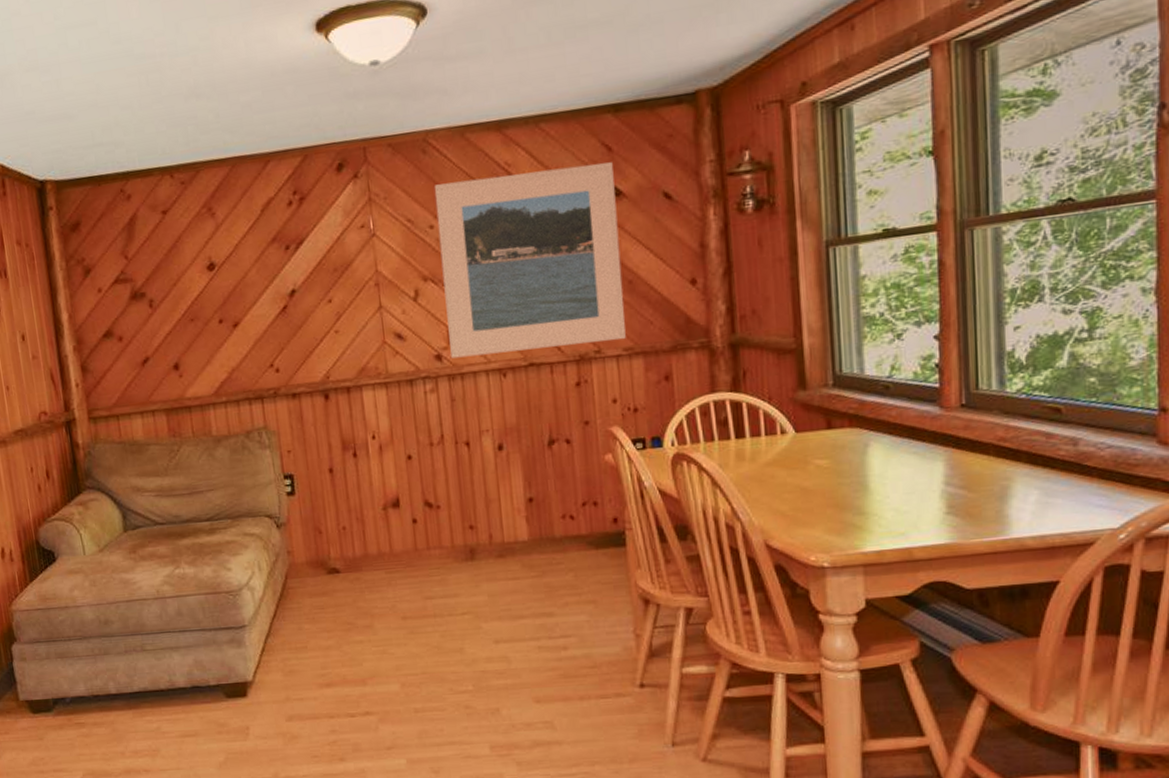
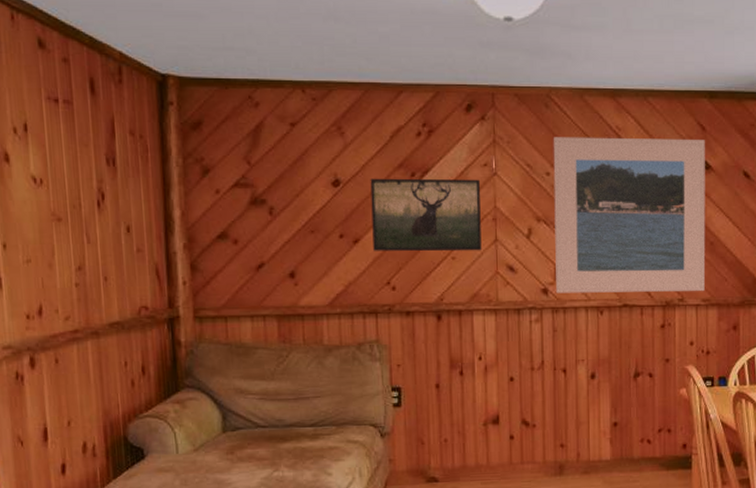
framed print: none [244,243,366,333] -> present [370,178,482,252]

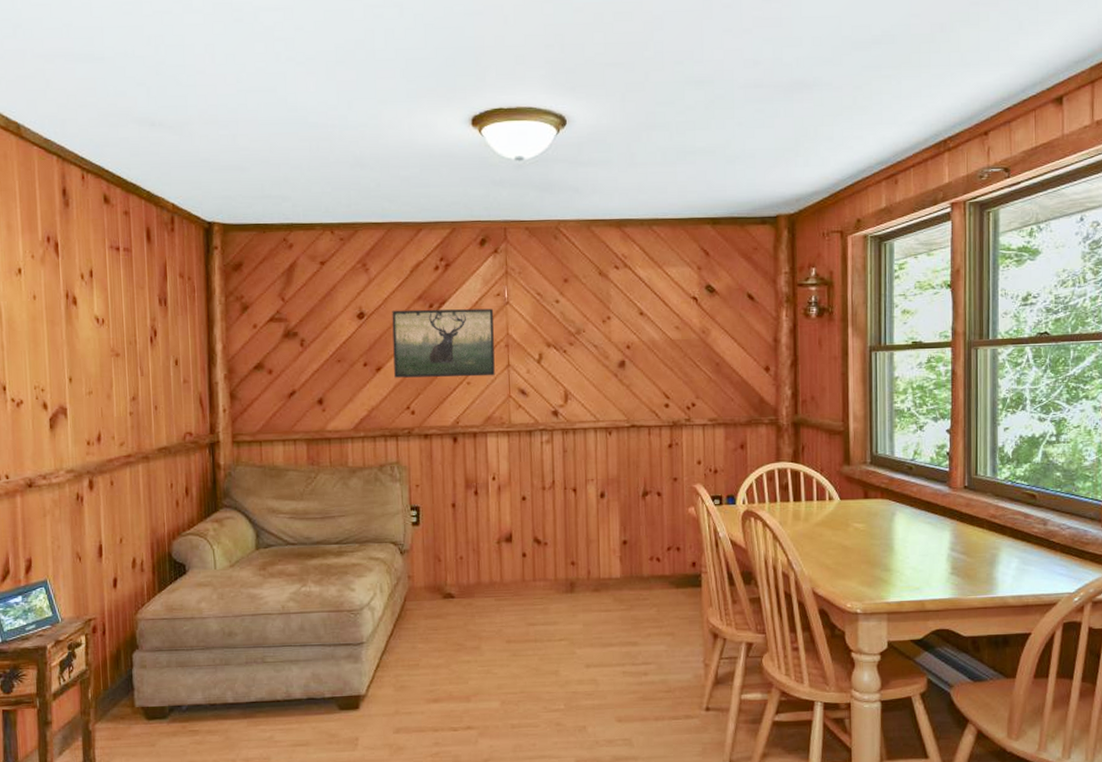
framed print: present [553,137,706,293] -> none [561,264,712,415]

